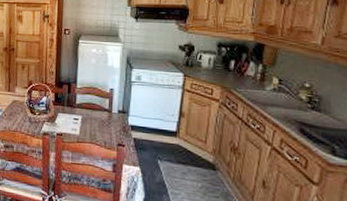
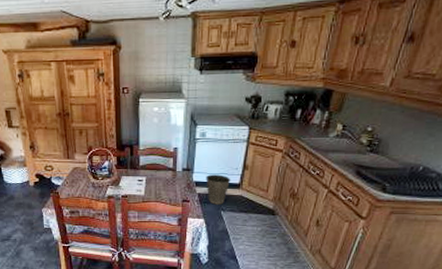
waste basket: none [141,119,168,153] -> present [206,174,231,205]

